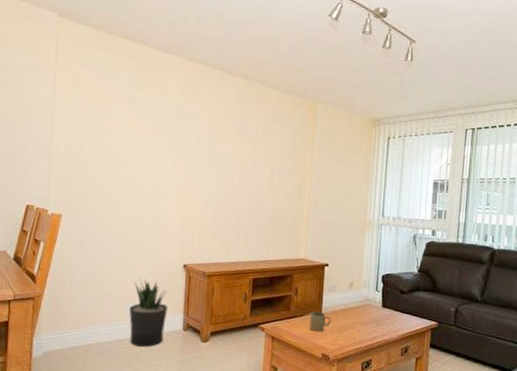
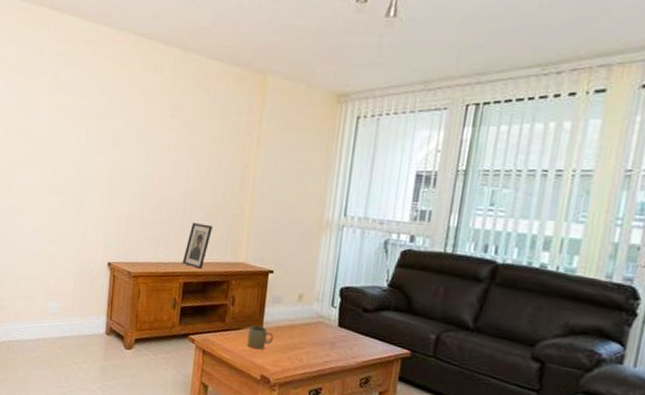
planter: present [129,277,168,347] -> none [50,274,91,349]
picture frame: none [251,226,276,267] -> present [182,223,212,270]

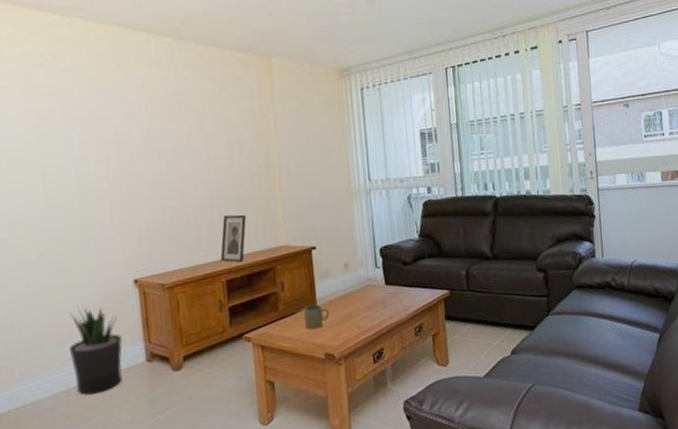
planter: none [50,274,91,349] -> present [68,306,122,395]

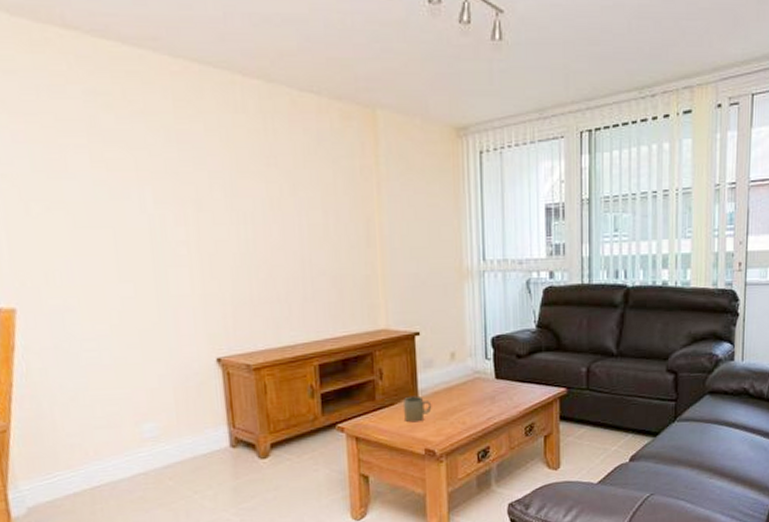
planter: present [68,306,122,395] -> none [146,384,204,478]
picture frame: present [220,214,246,263] -> none [312,292,343,346]

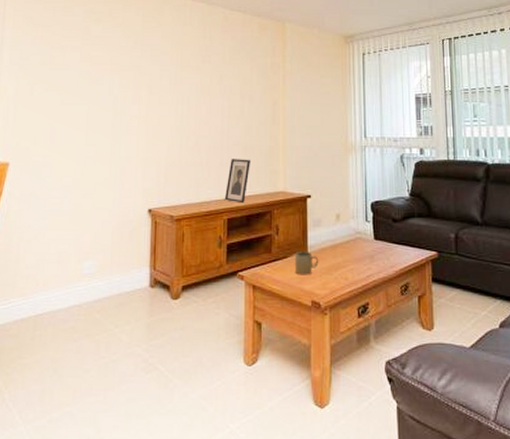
picture frame: none [312,292,343,346] -> present [224,159,250,204]

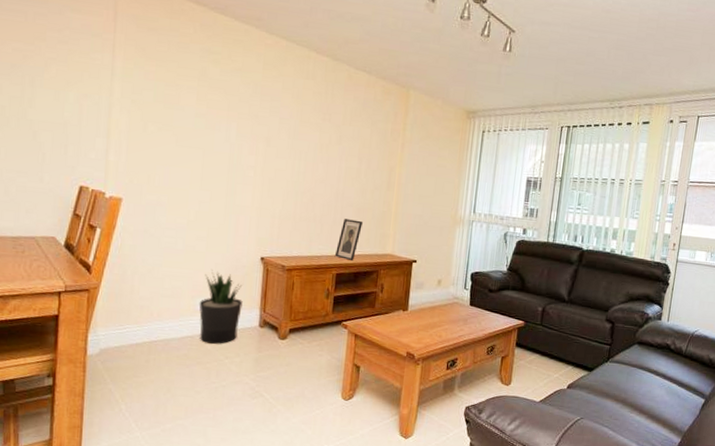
planter: none [86,228,131,311] -> present [199,270,243,344]
mug: present [294,251,319,275] -> none [394,308,418,330]

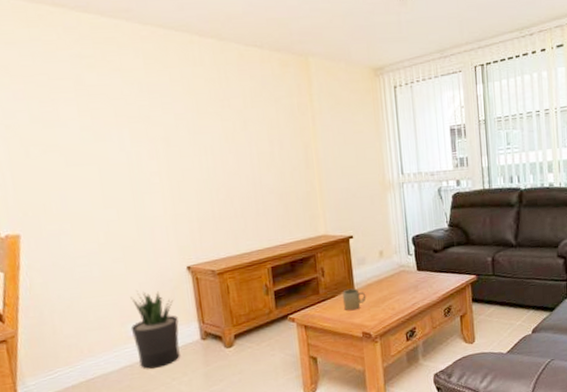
picture frame: present [334,219,363,261] -> none [265,206,289,251]
mug: none [394,308,418,330] -> present [342,288,367,311]

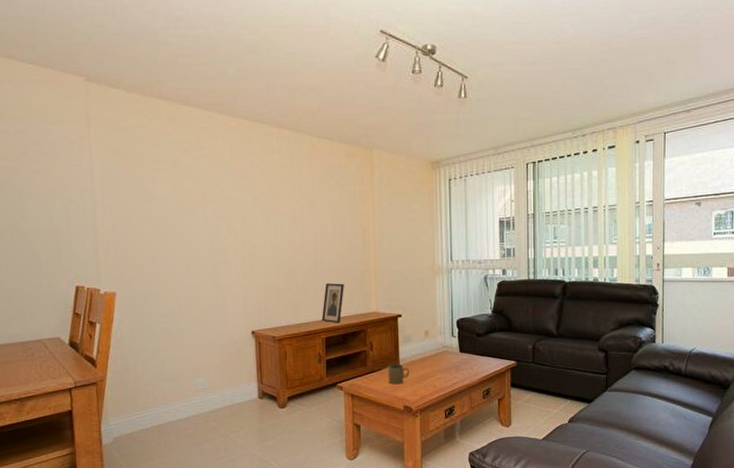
planter: present [130,291,180,369] -> none [199,349,240,420]
picture frame: none [265,206,289,251] -> present [321,283,344,324]

